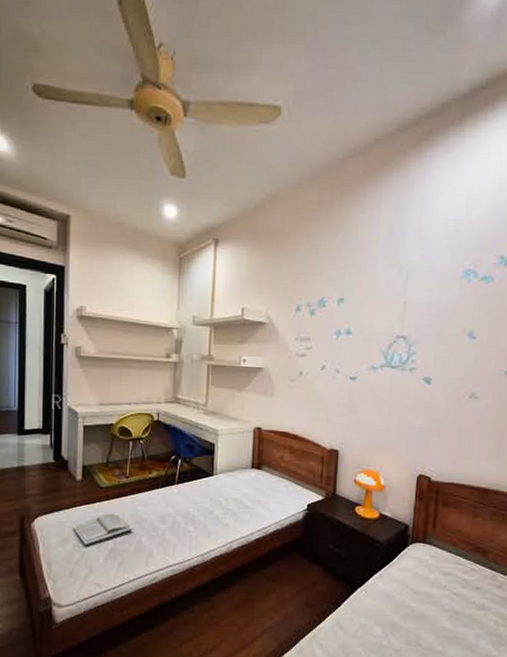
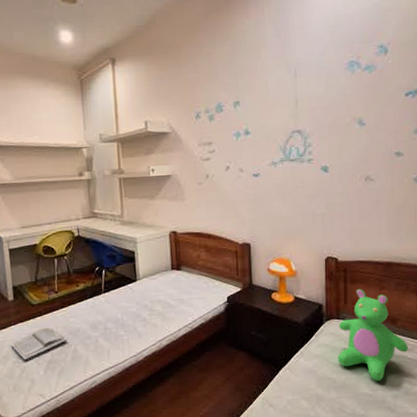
teddy bear: none [419,513,498,617] -> present [338,288,409,381]

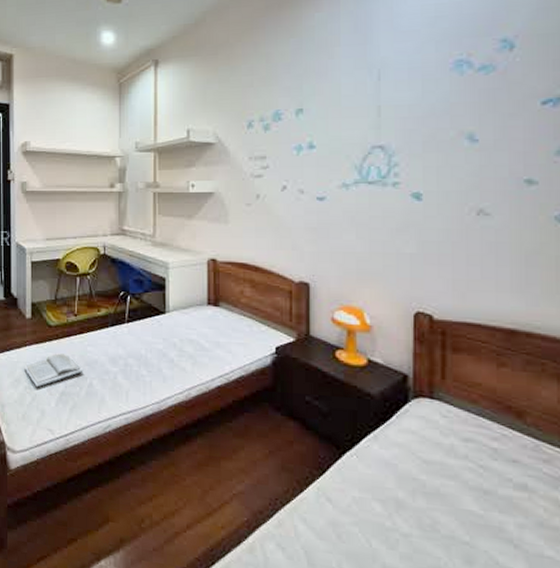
teddy bear: present [338,288,409,381] -> none [429,360,545,498]

